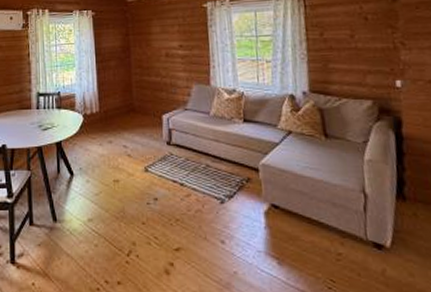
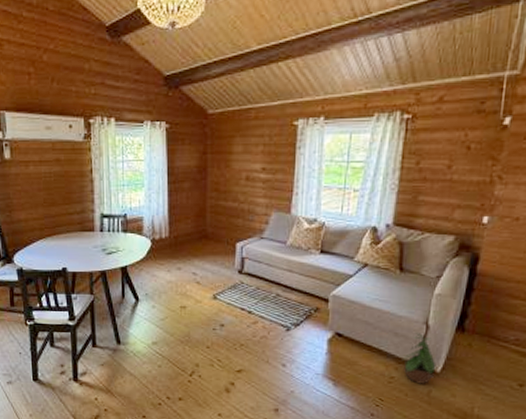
potted plant: none [347,203,385,261] -> present [403,333,436,384]

